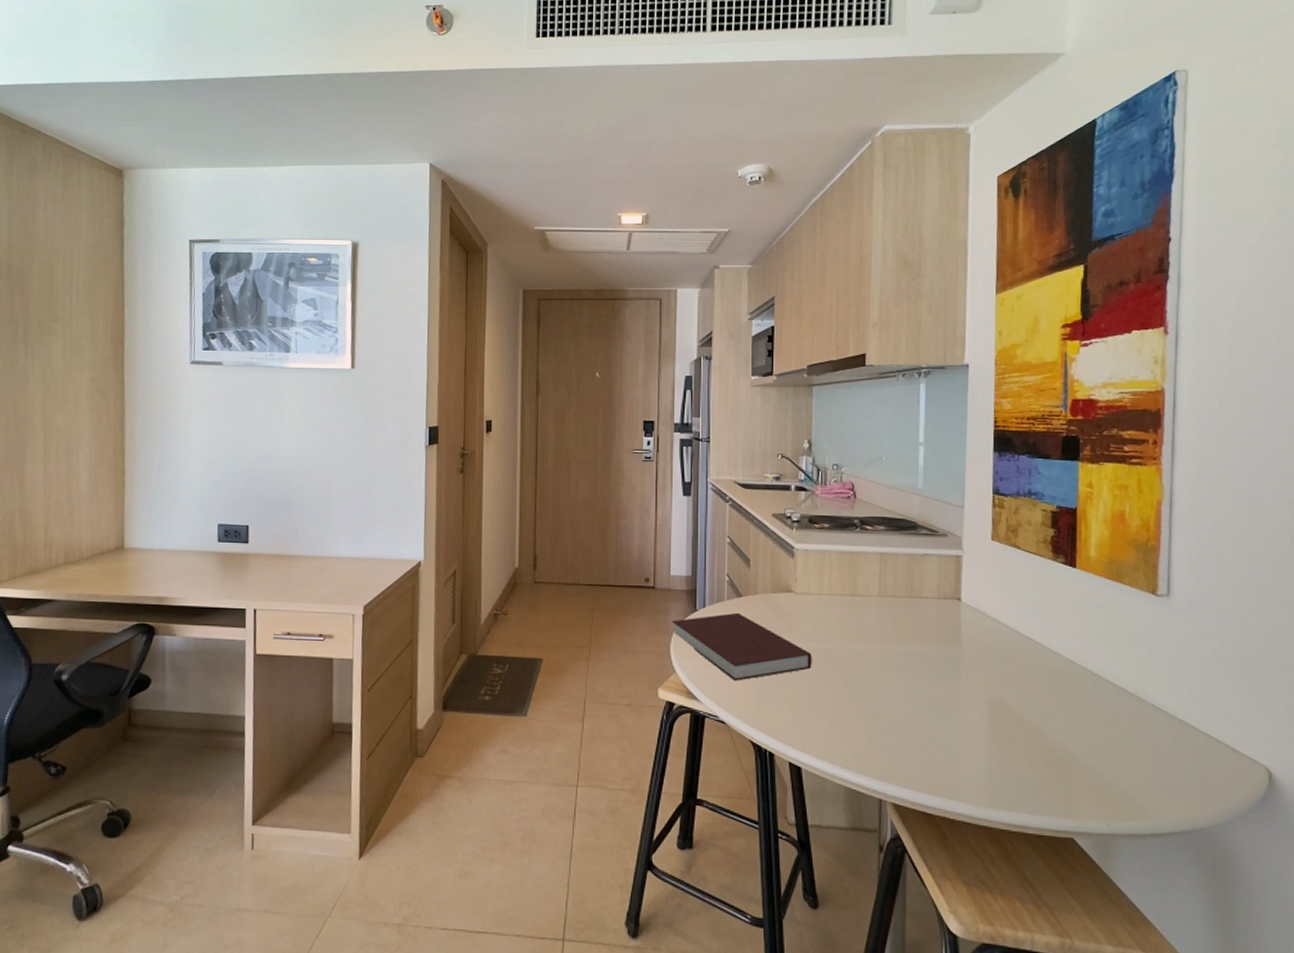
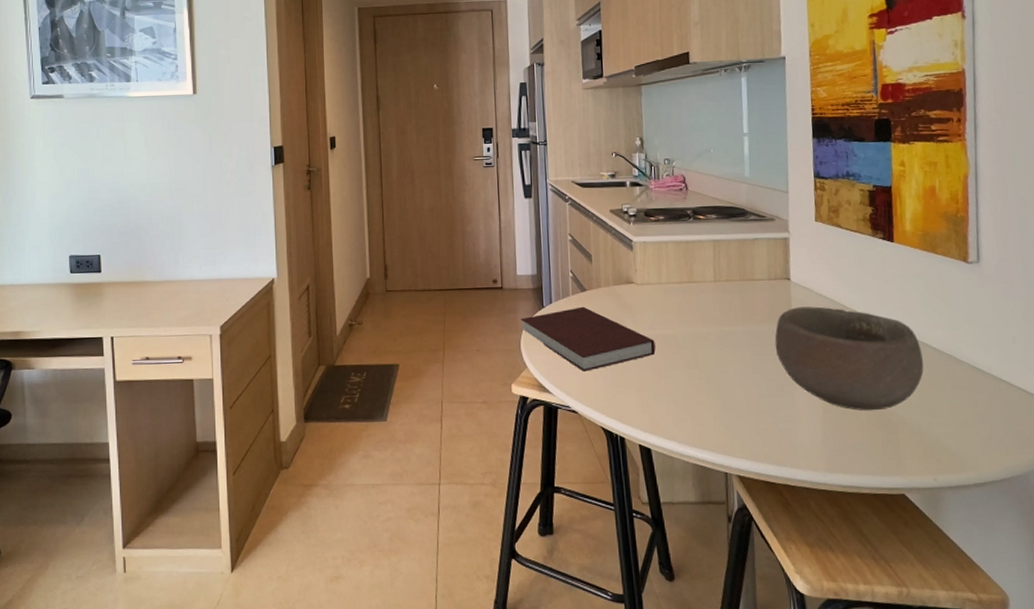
bowl: none [940,630,1103,746] -> present [775,306,924,411]

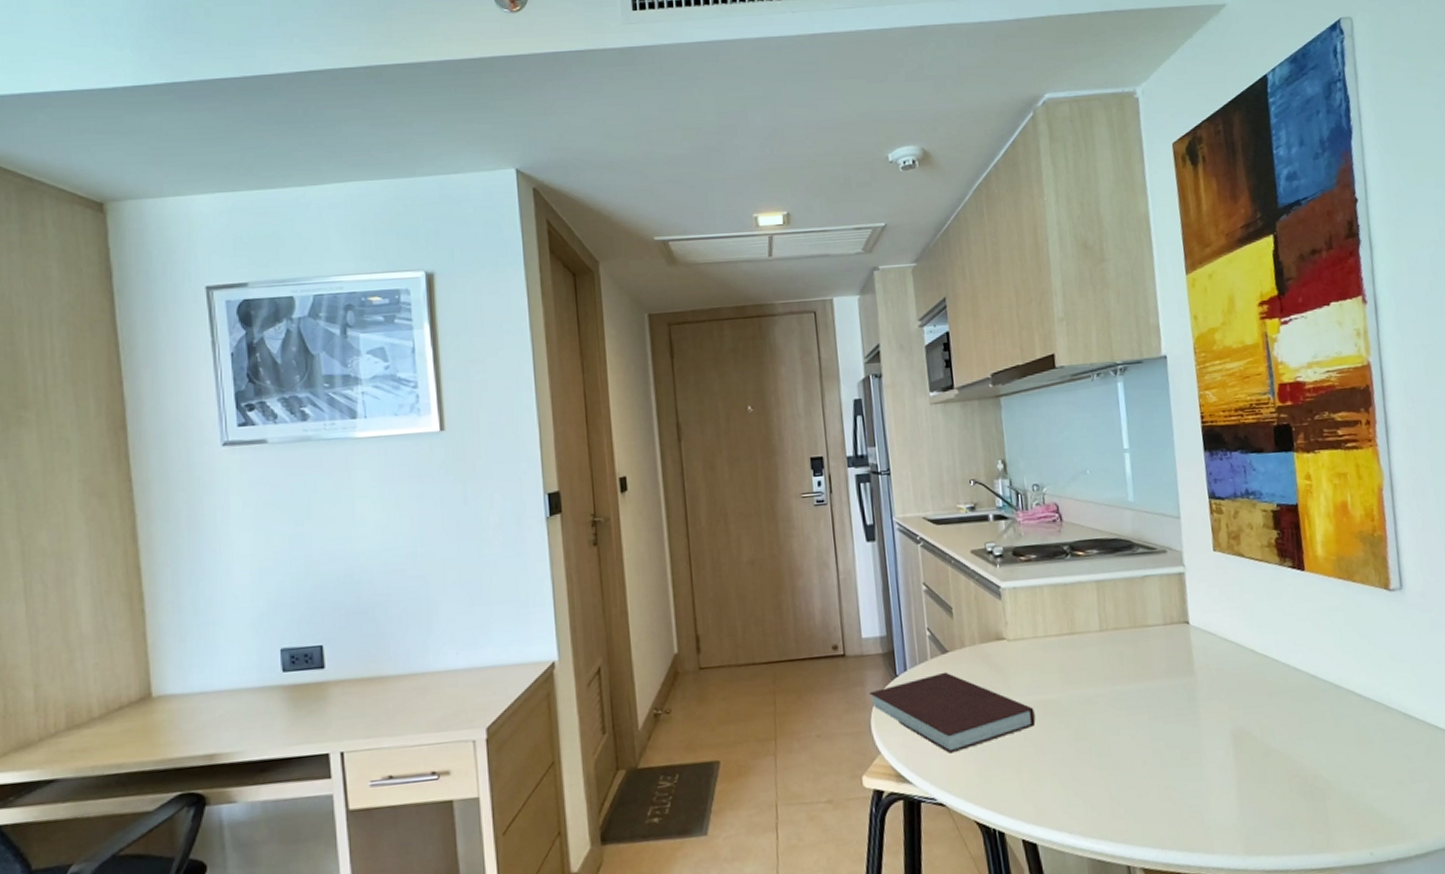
bowl: present [775,306,924,411] -> none [1175,653,1350,777]

